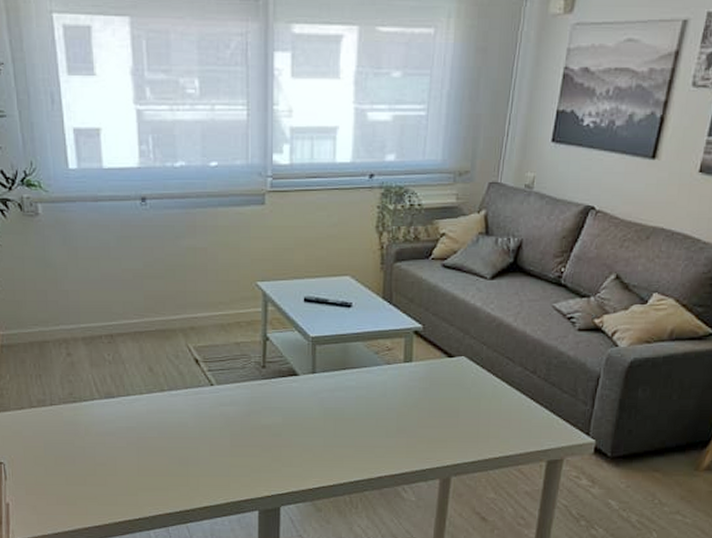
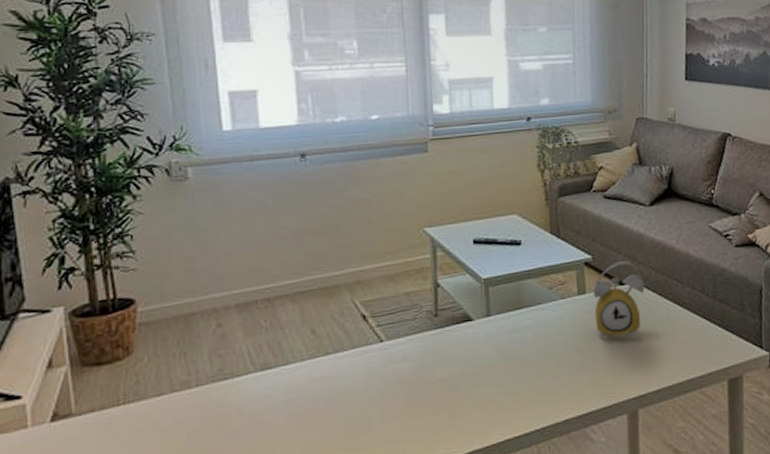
alarm clock: none [418,334,474,409] -> present [593,261,645,339]

